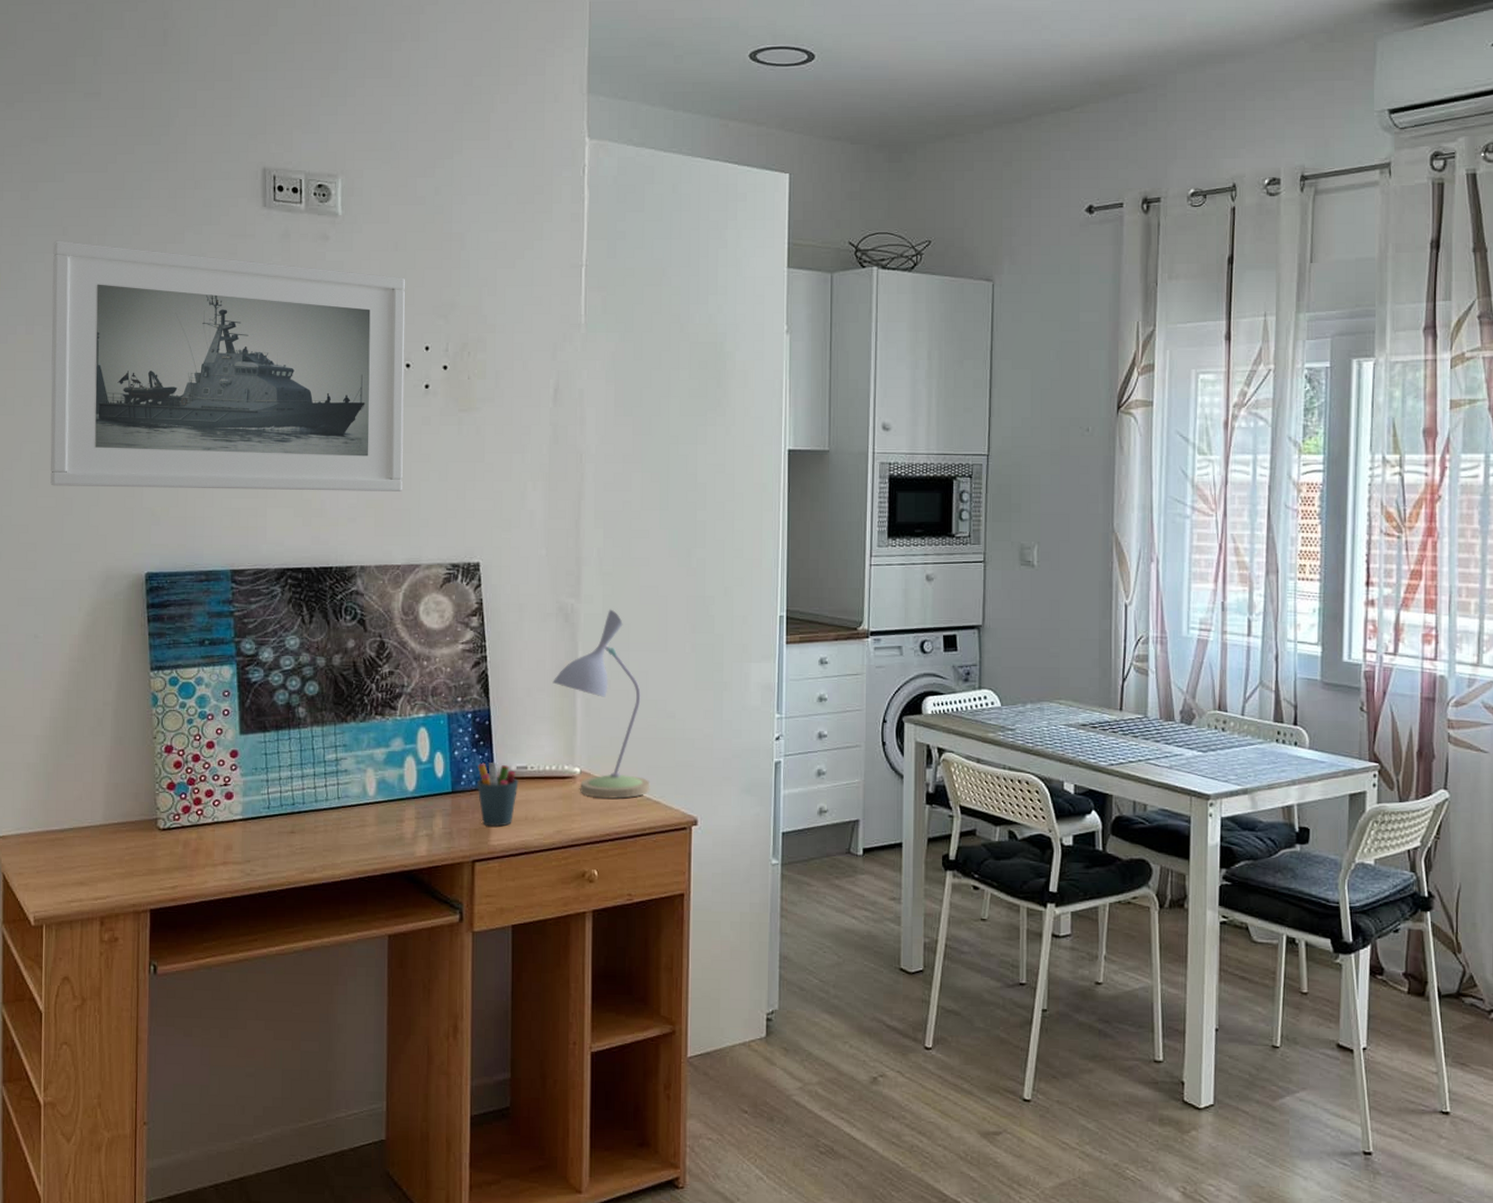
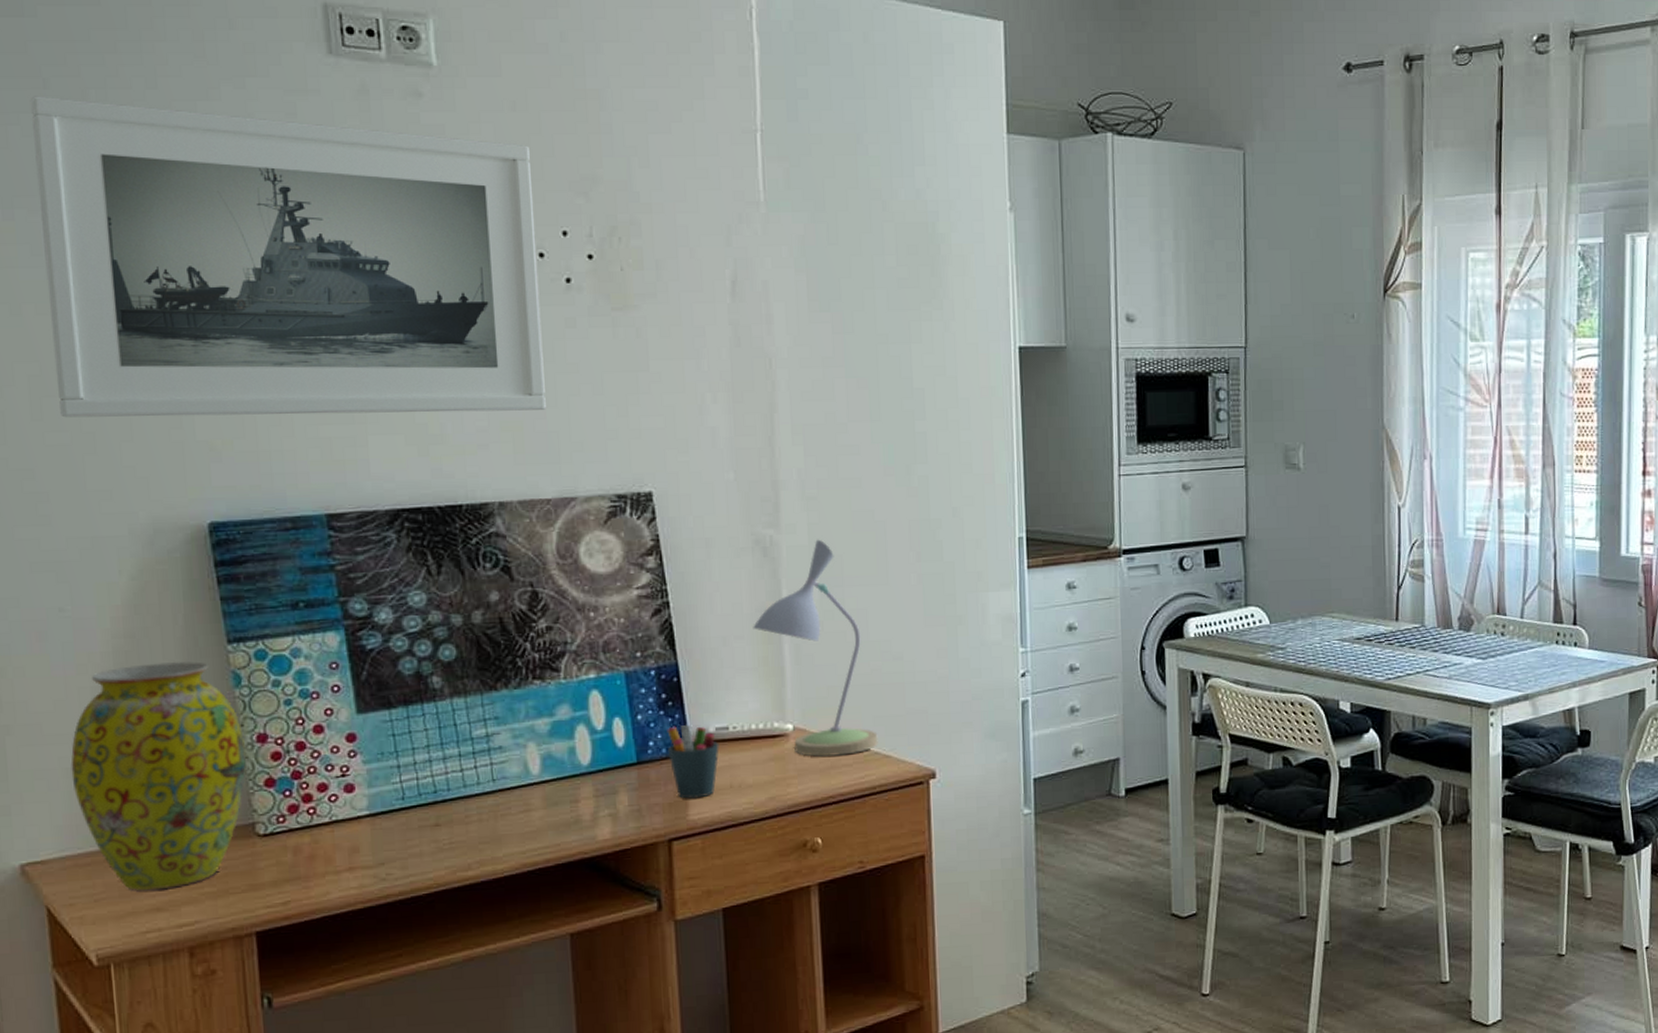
vase: none [30,682,156,868] -> present [70,661,247,891]

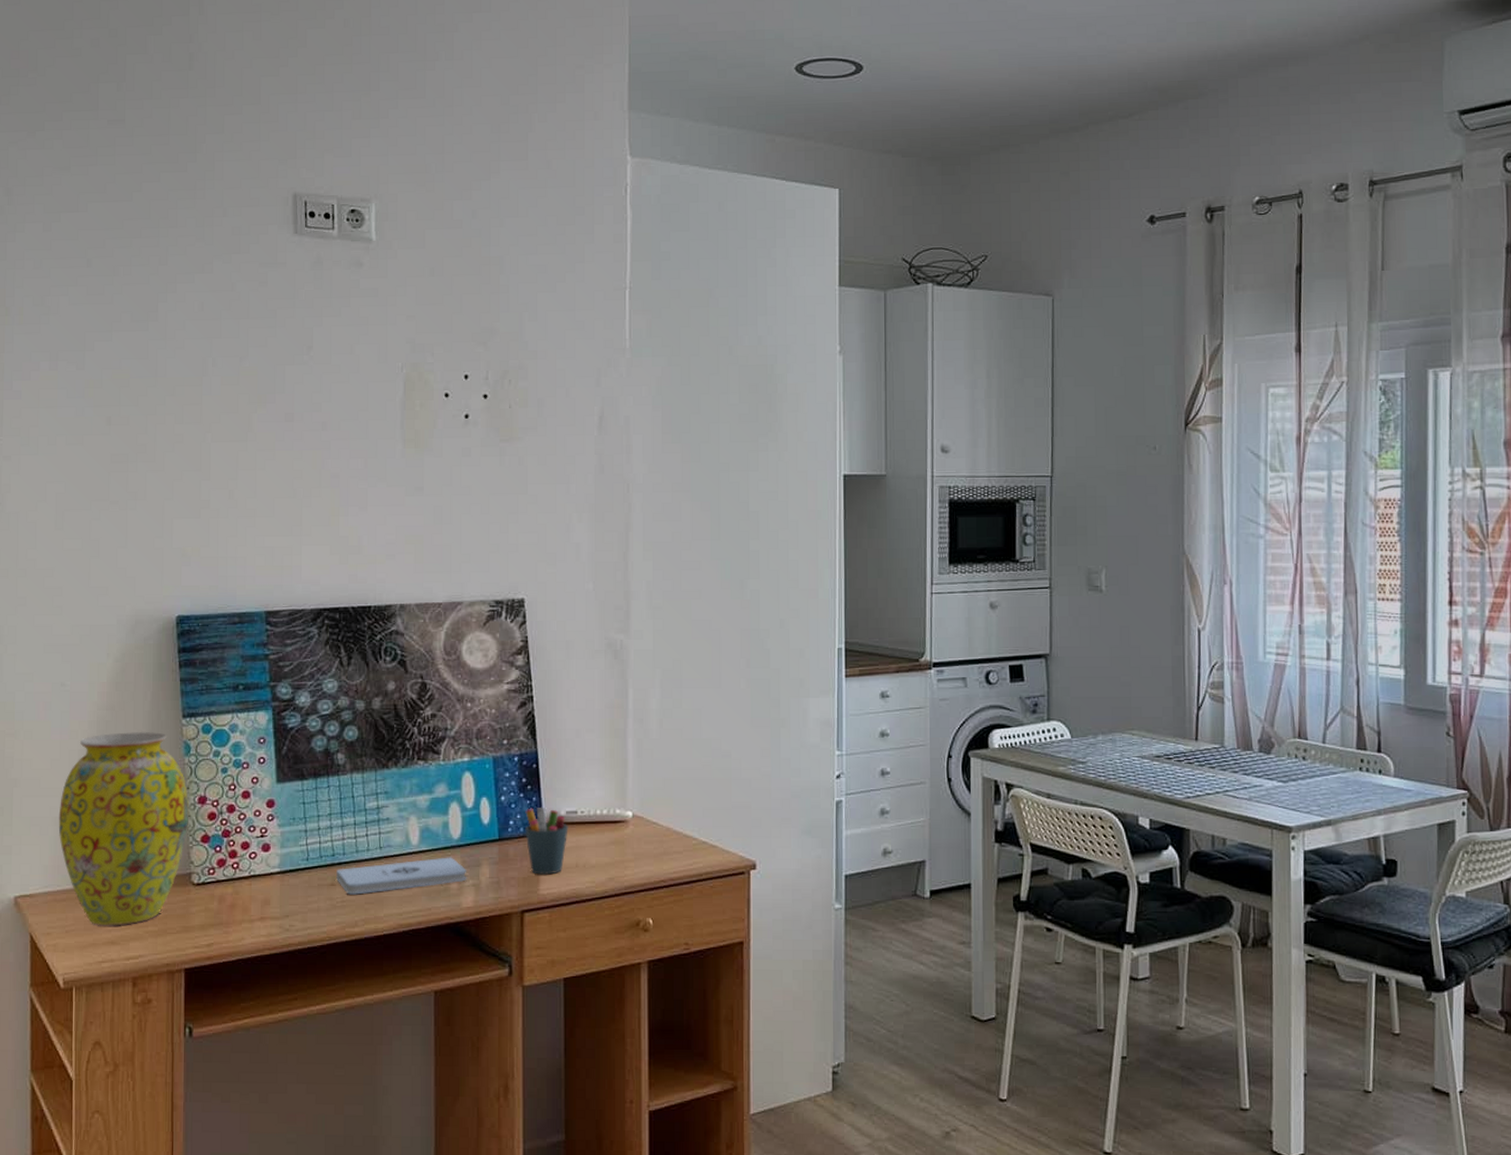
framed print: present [30,96,546,418] -> none [76,272,443,528]
notepad: none [439,785,602,835] -> present [335,857,467,895]
desk lamp: present [753,539,878,757] -> none [602,644,706,843]

